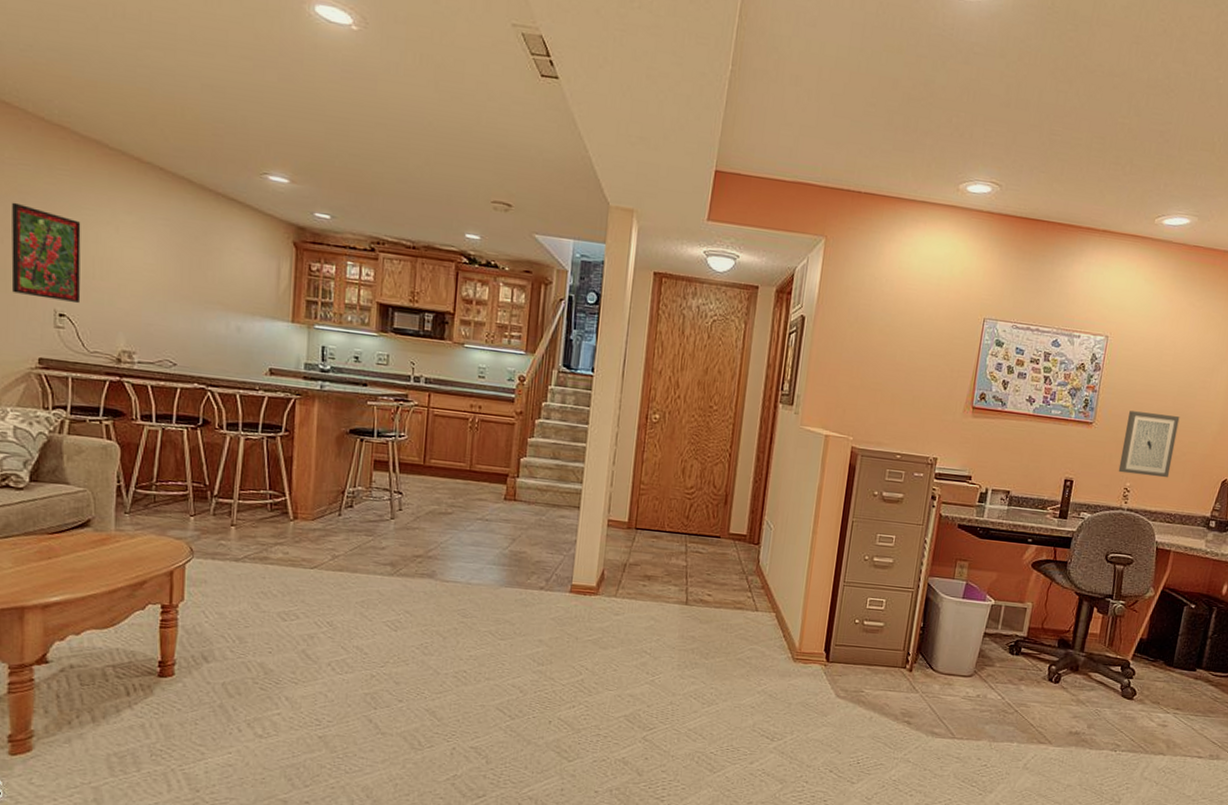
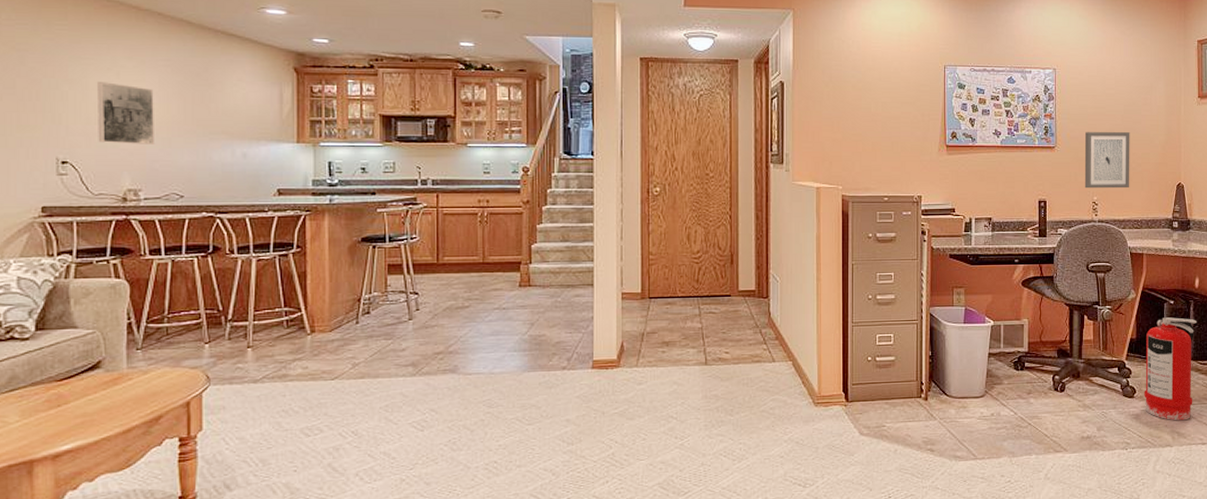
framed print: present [11,202,81,304] -> none [11,60,83,150]
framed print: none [95,235,152,307] -> present [98,82,154,144]
fire extinguisher: none [1143,621,1218,731] -> present [1144,317,1198,421]

